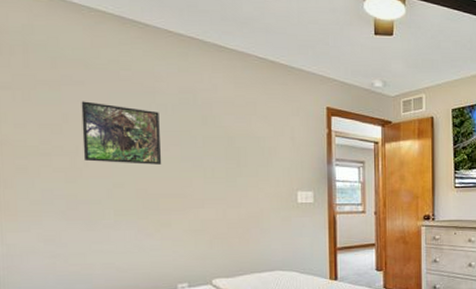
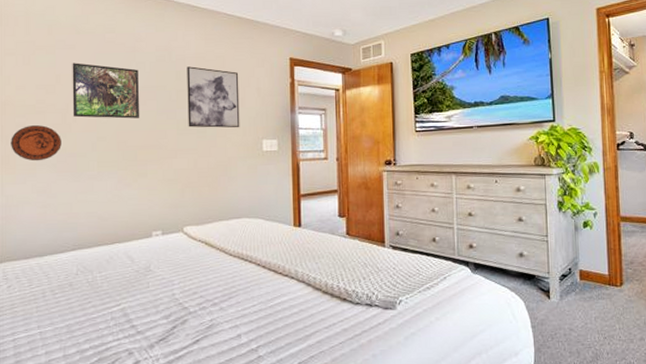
decorative plate: none [10,169,71,208] -> present [11,125,61,161]
wall art: none [214,111,273,179] -> present [187,66,240,128]

